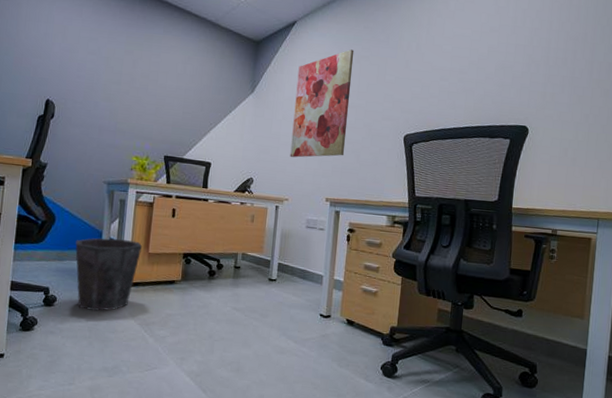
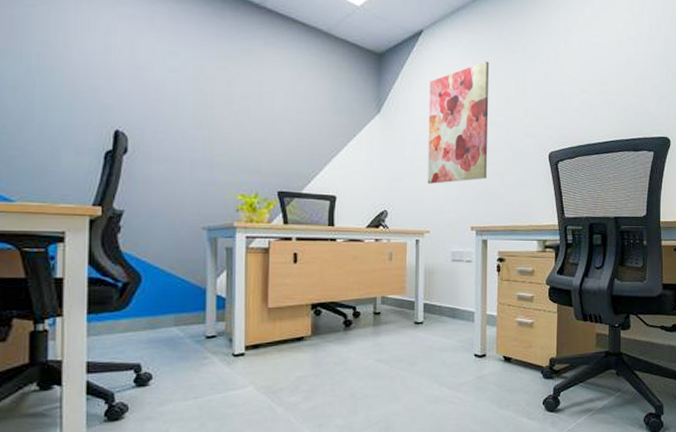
waste bin: present [75,238,143,311] -> none [171,294,260,385]

